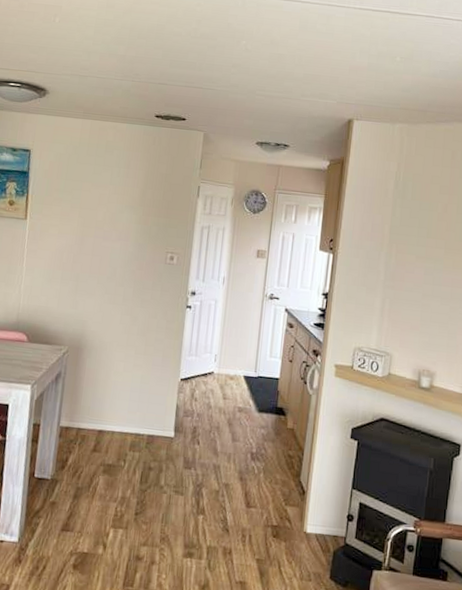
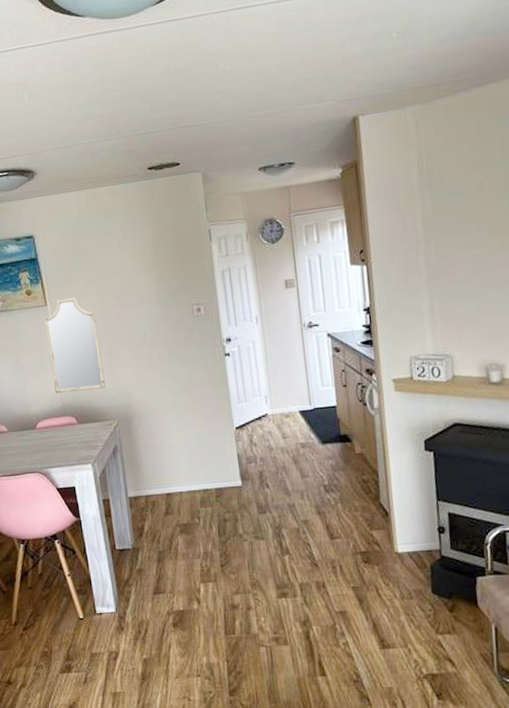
home mirror: none [12,216,72,313] -> present [43,297,106,393]

